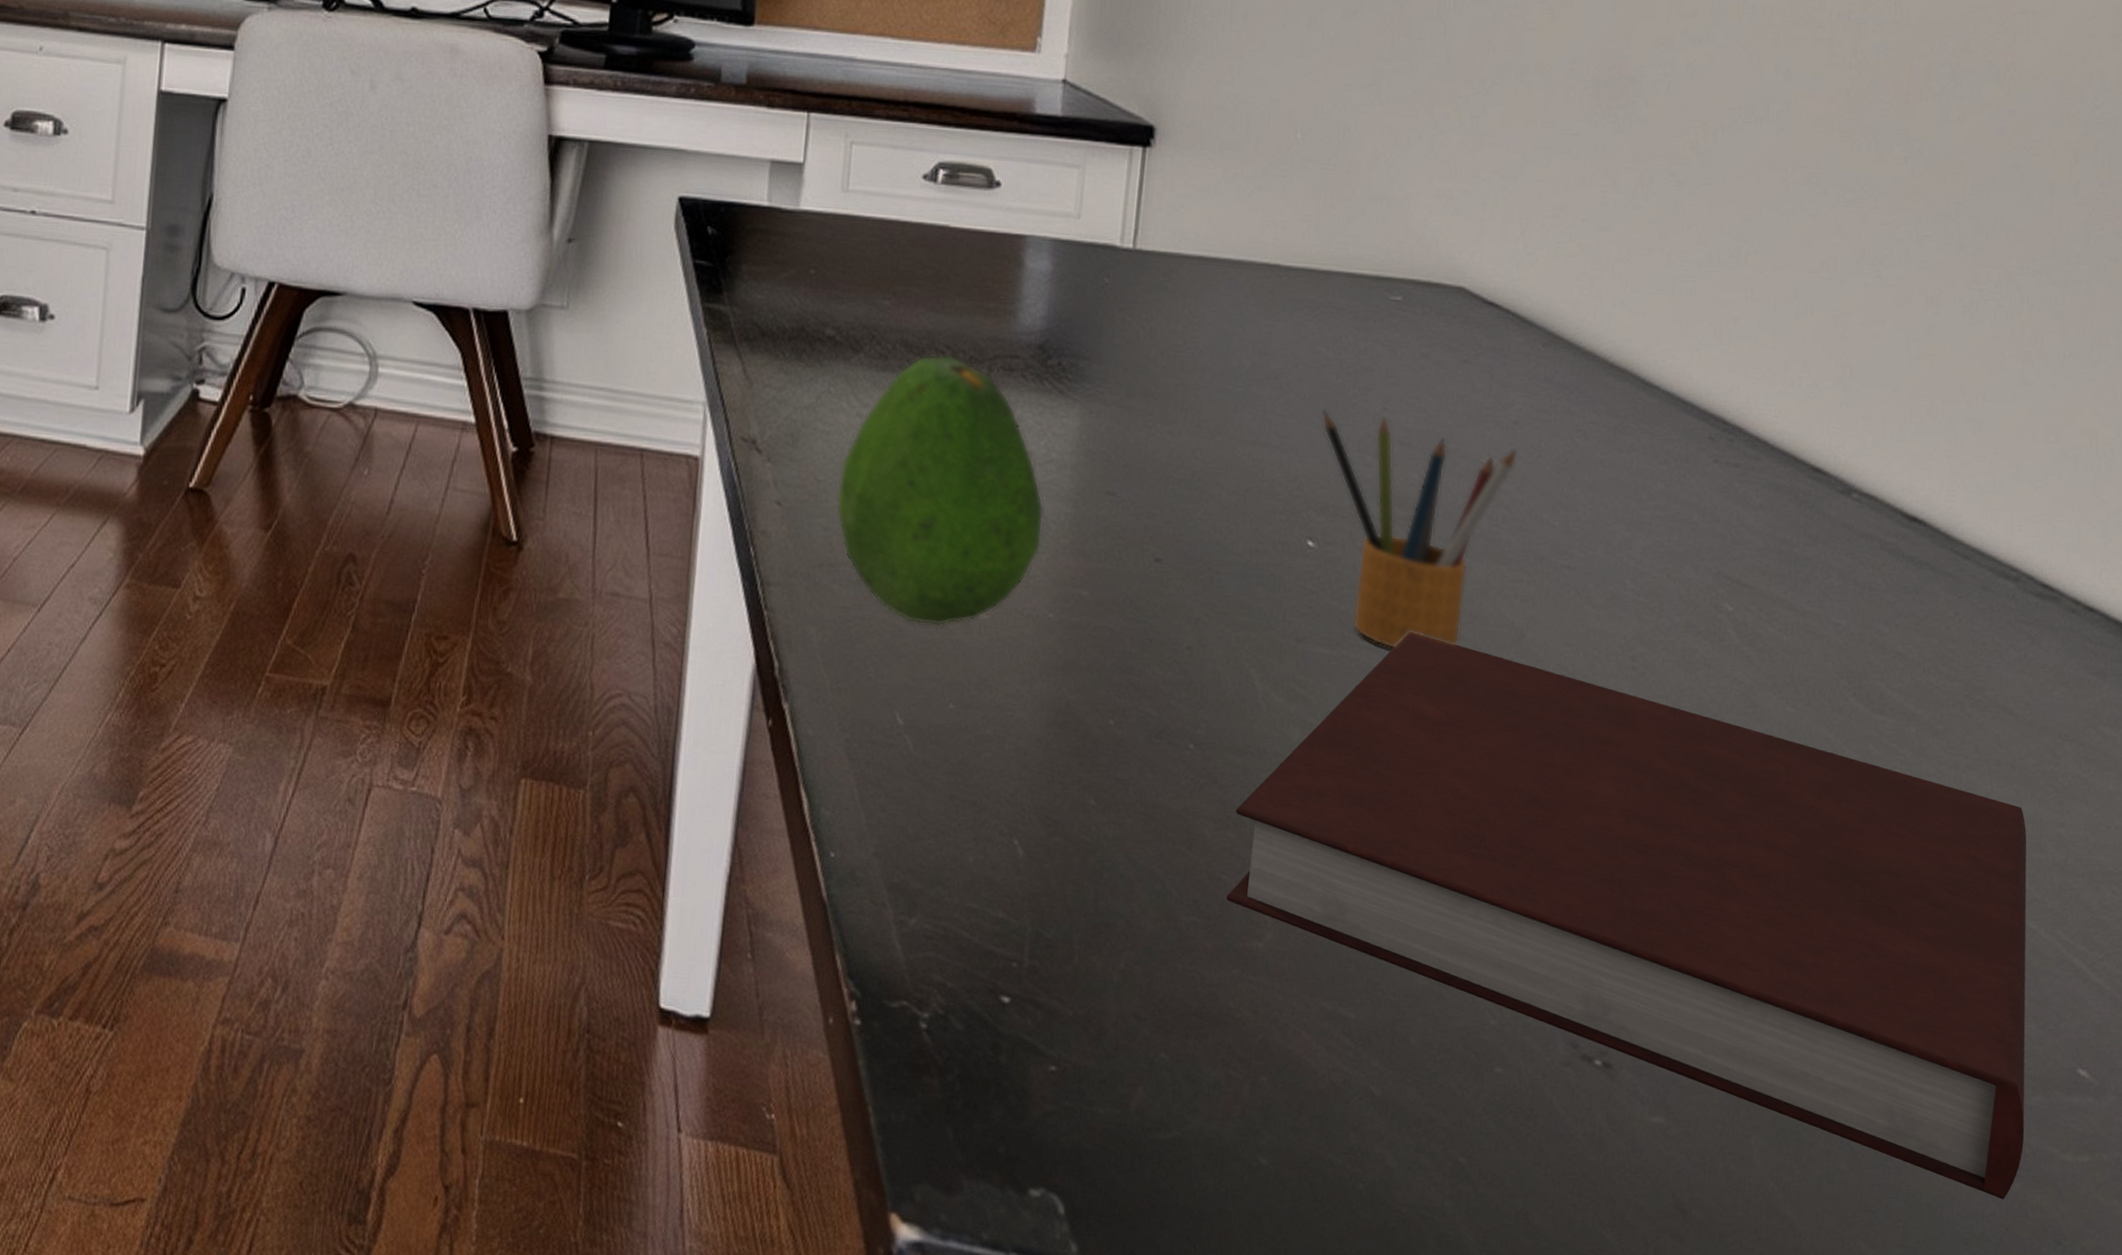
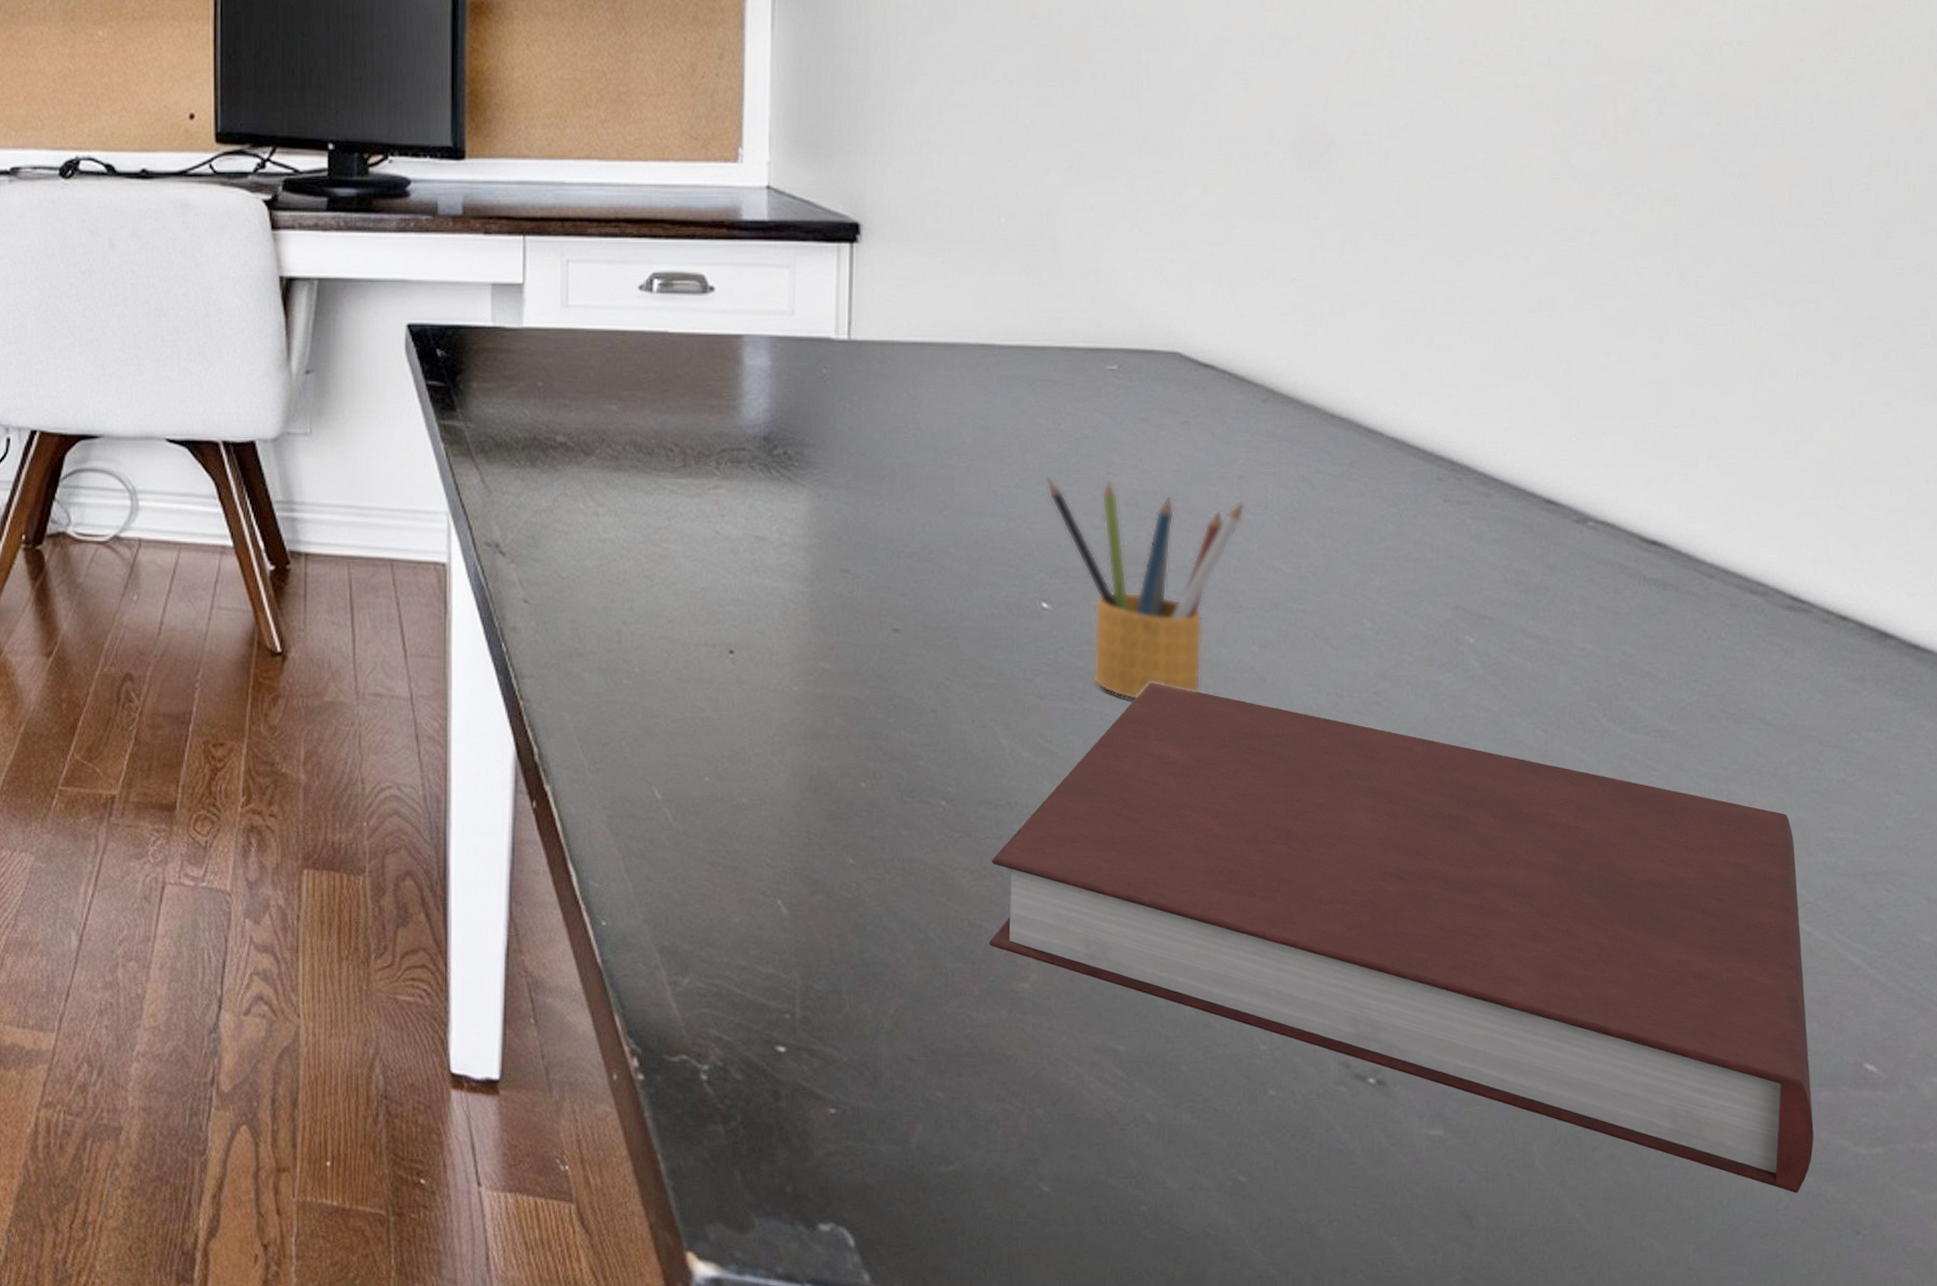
fruit: present [836,355,1044,626] -> none [580,452,782,705]

